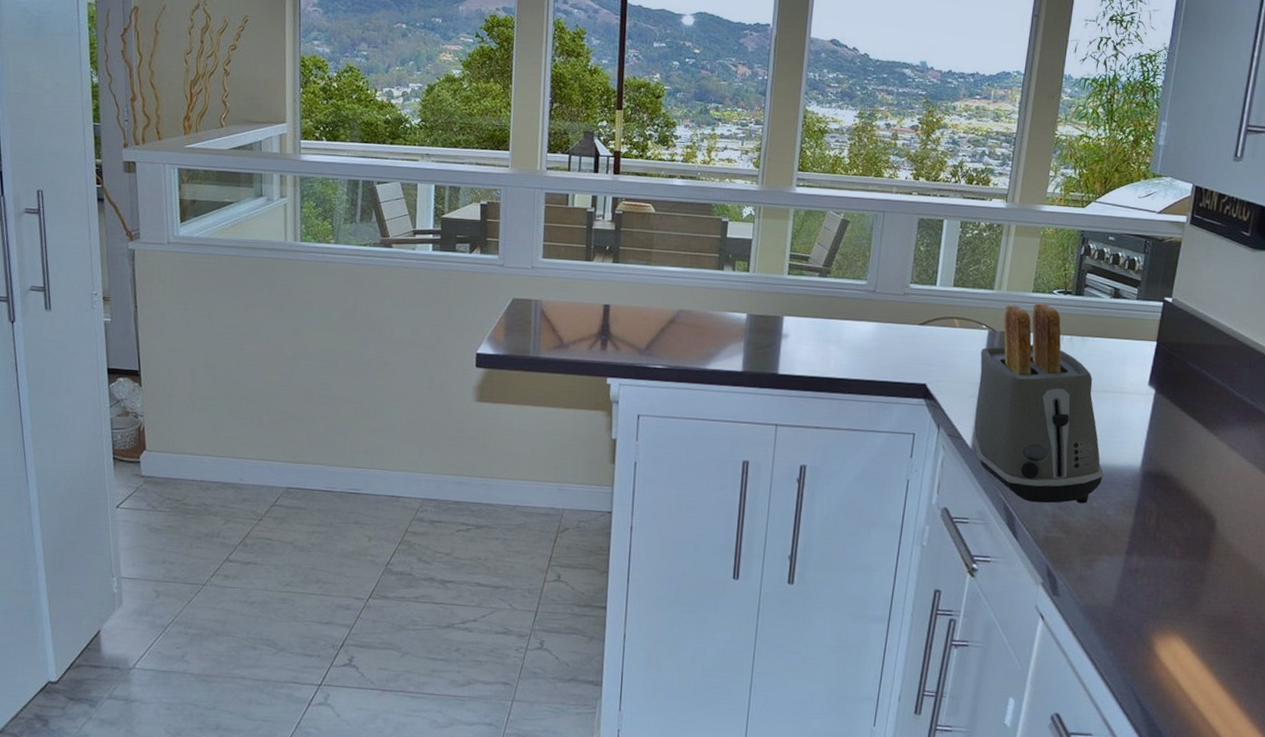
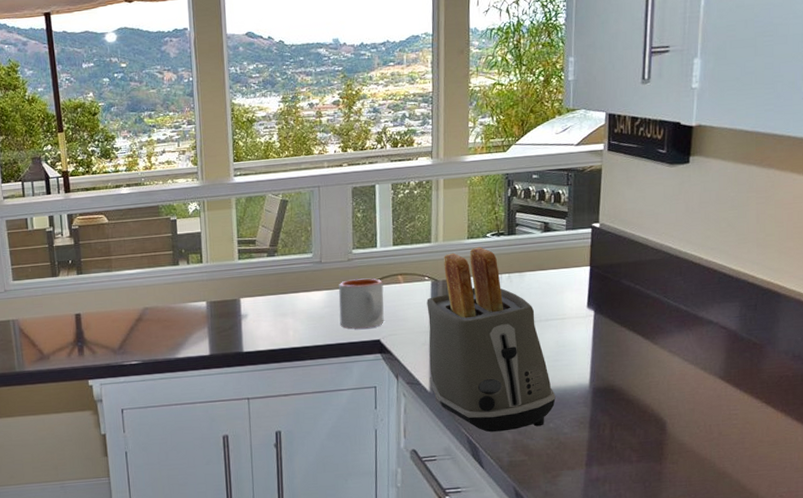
mug: none [886,315,938,370] -> present [339,278,384,329]

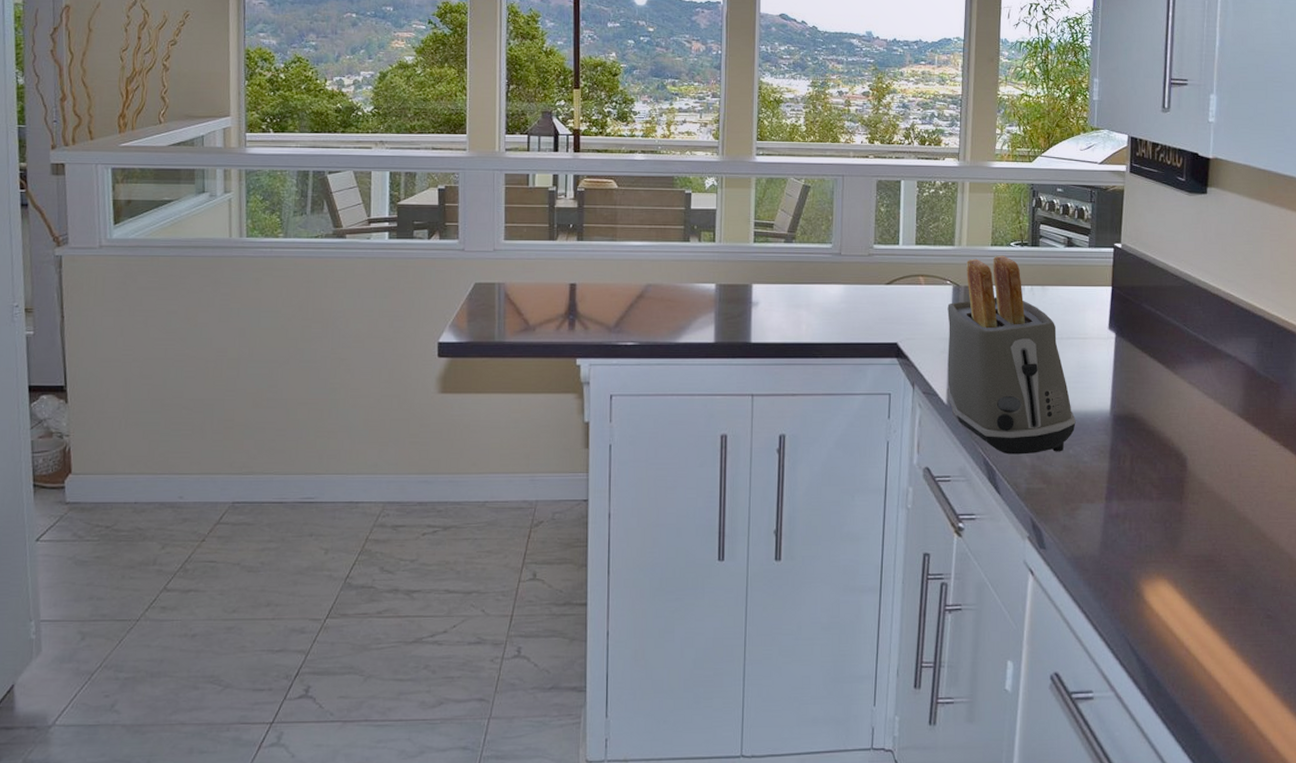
mug: present [339,278,384,329] -> none [856,276,904,329]

